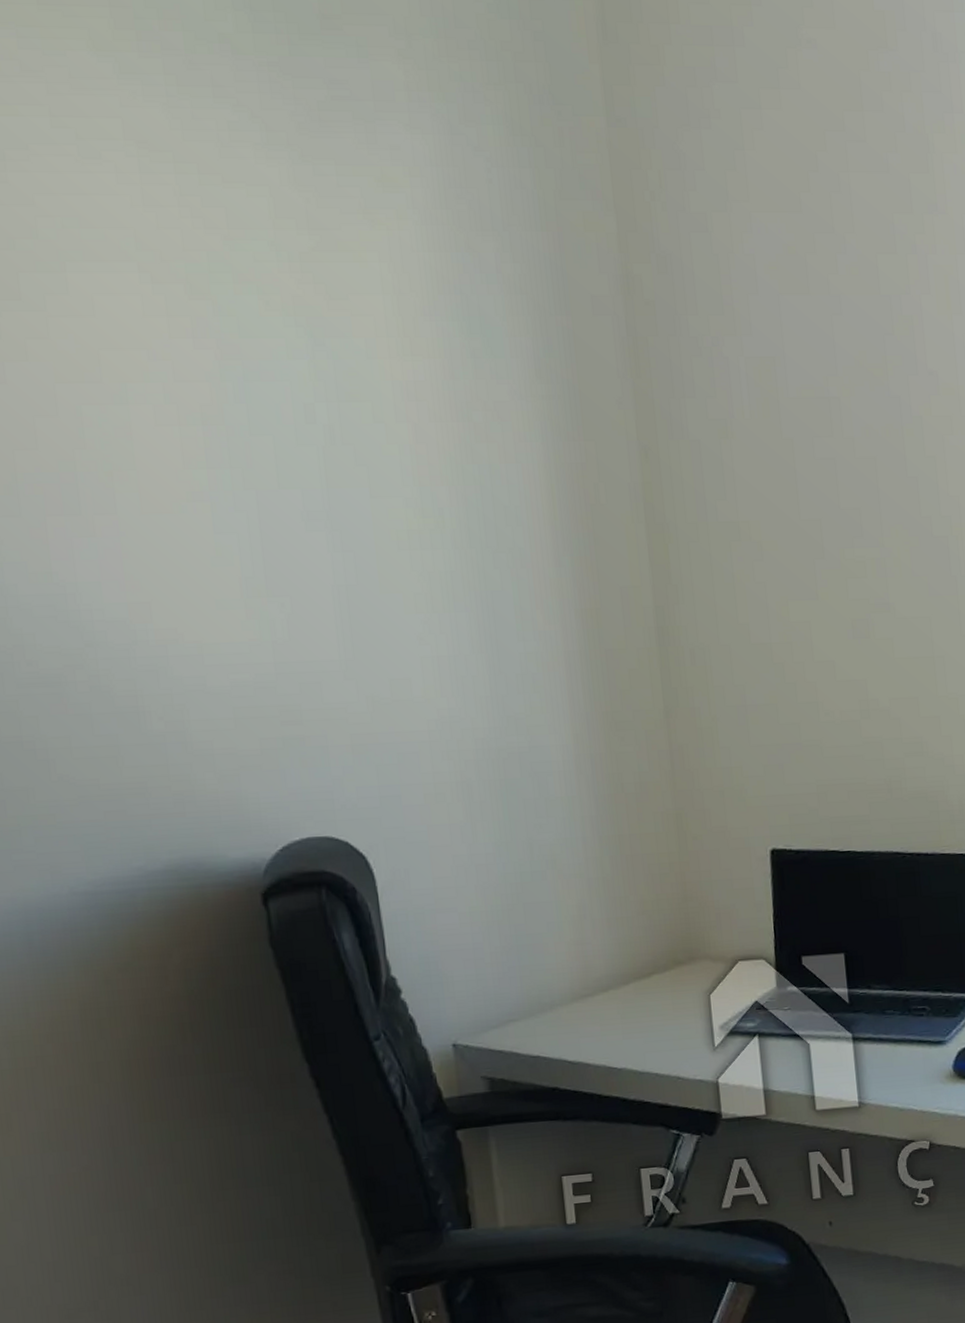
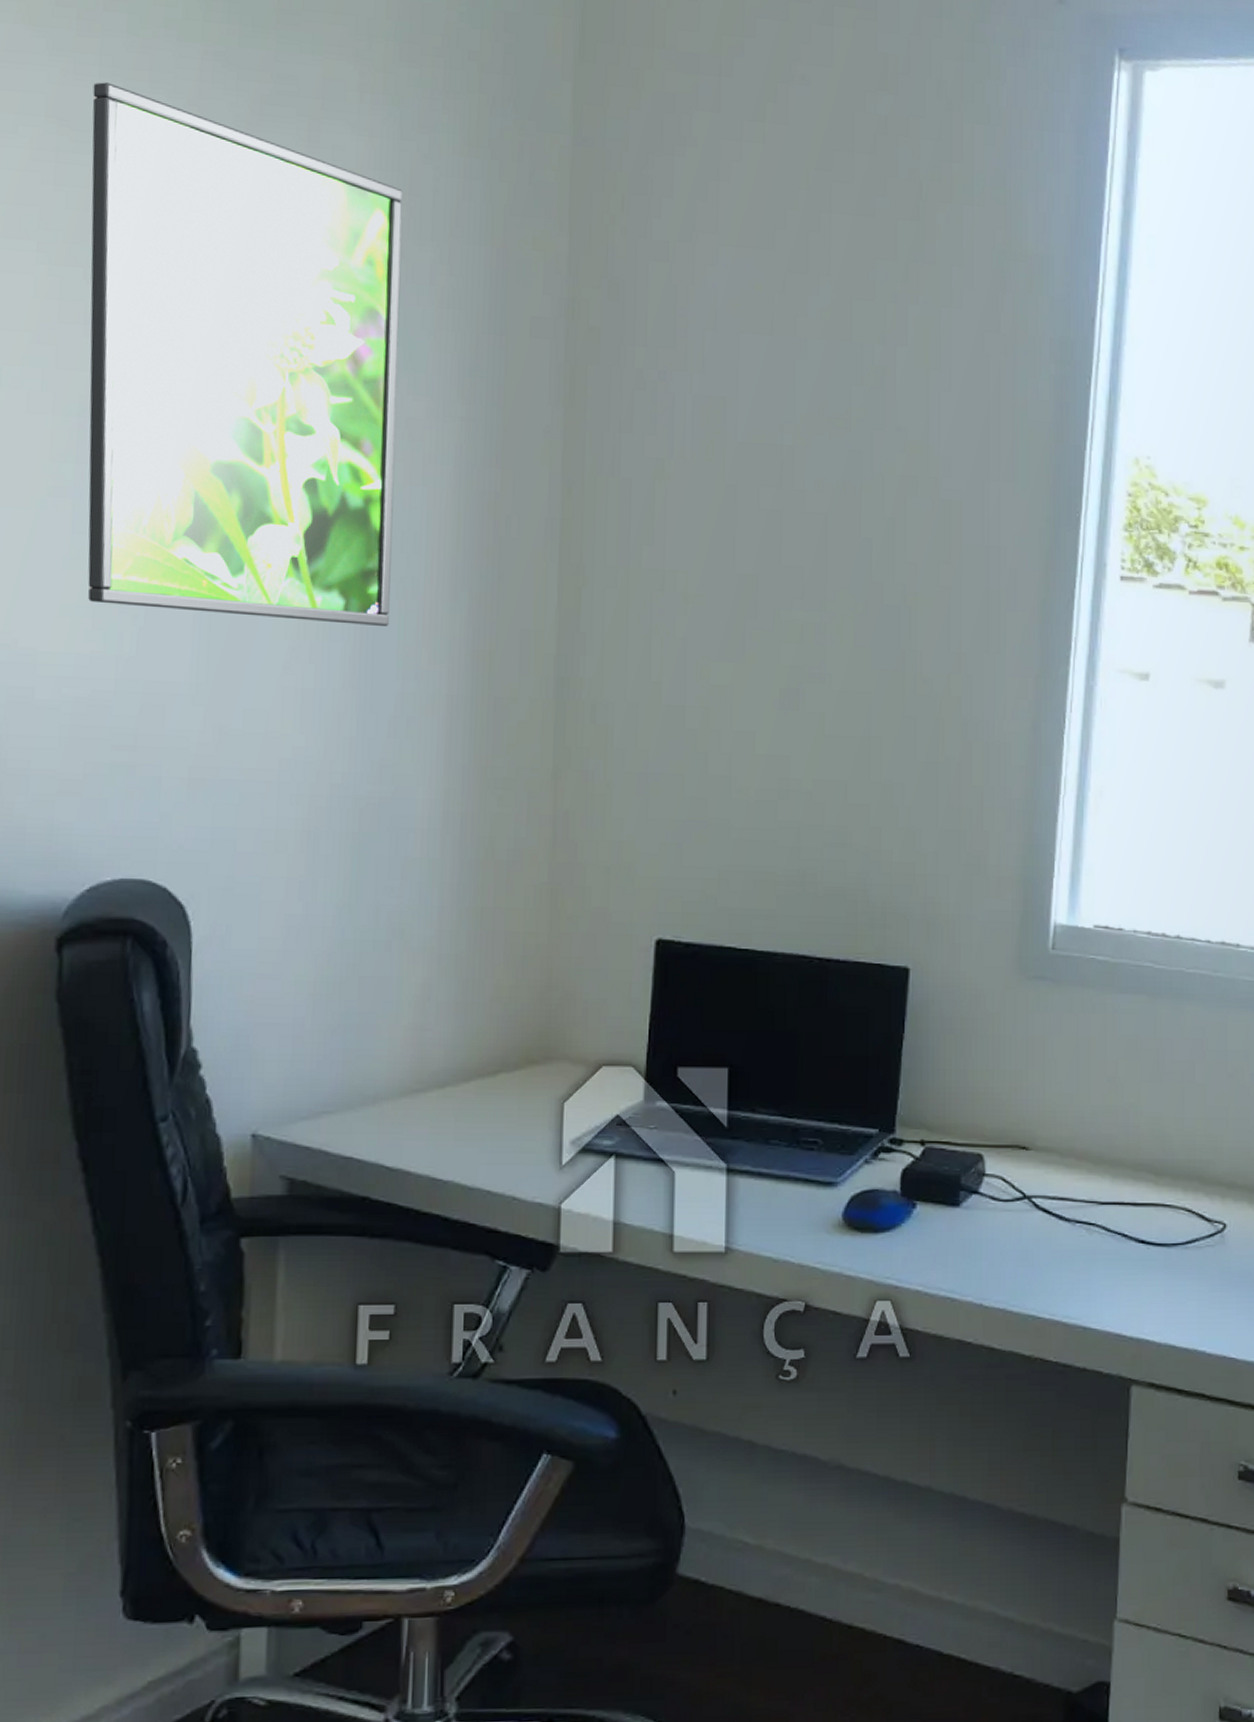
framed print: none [162,101,504,596] -> present [87,82,403,626]

